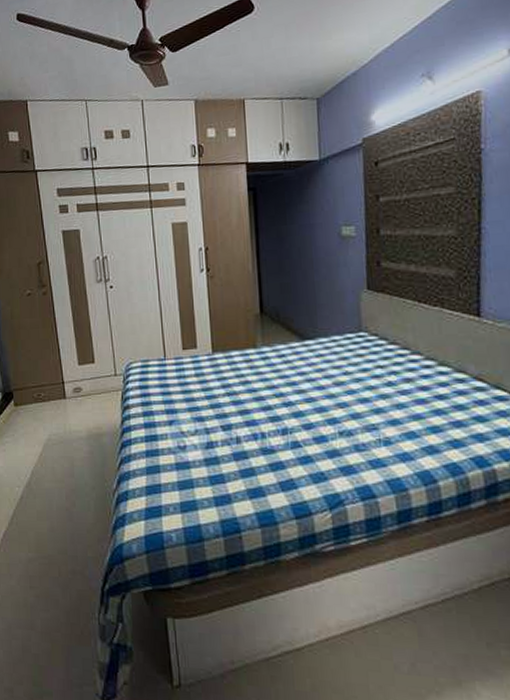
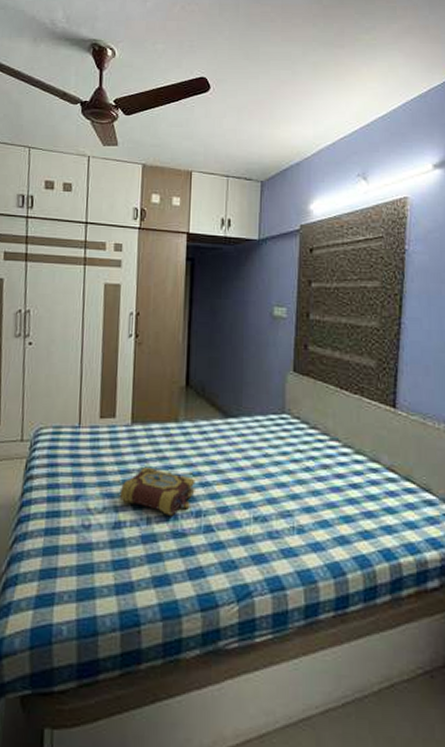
book: none [208,391,279,434] -> present [119,466,195,516]

